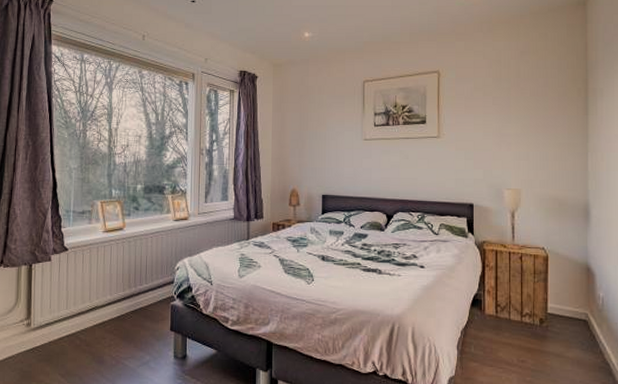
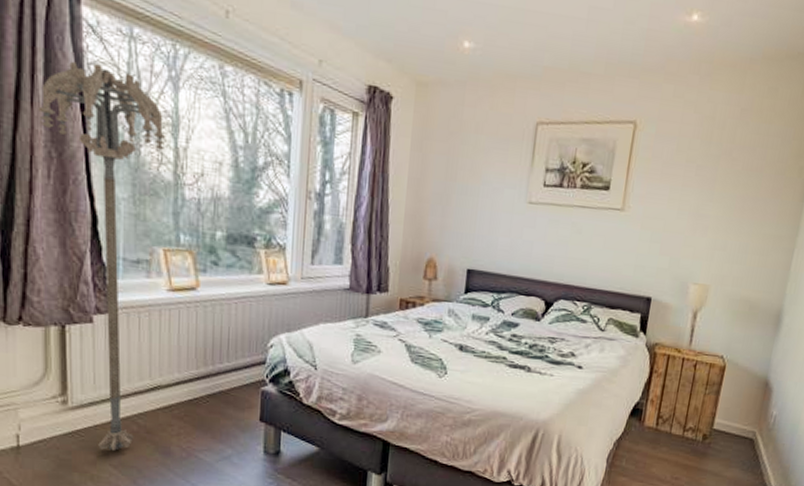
floor lamp: none [22,80,104,362] -> present [38,61,166,451]

